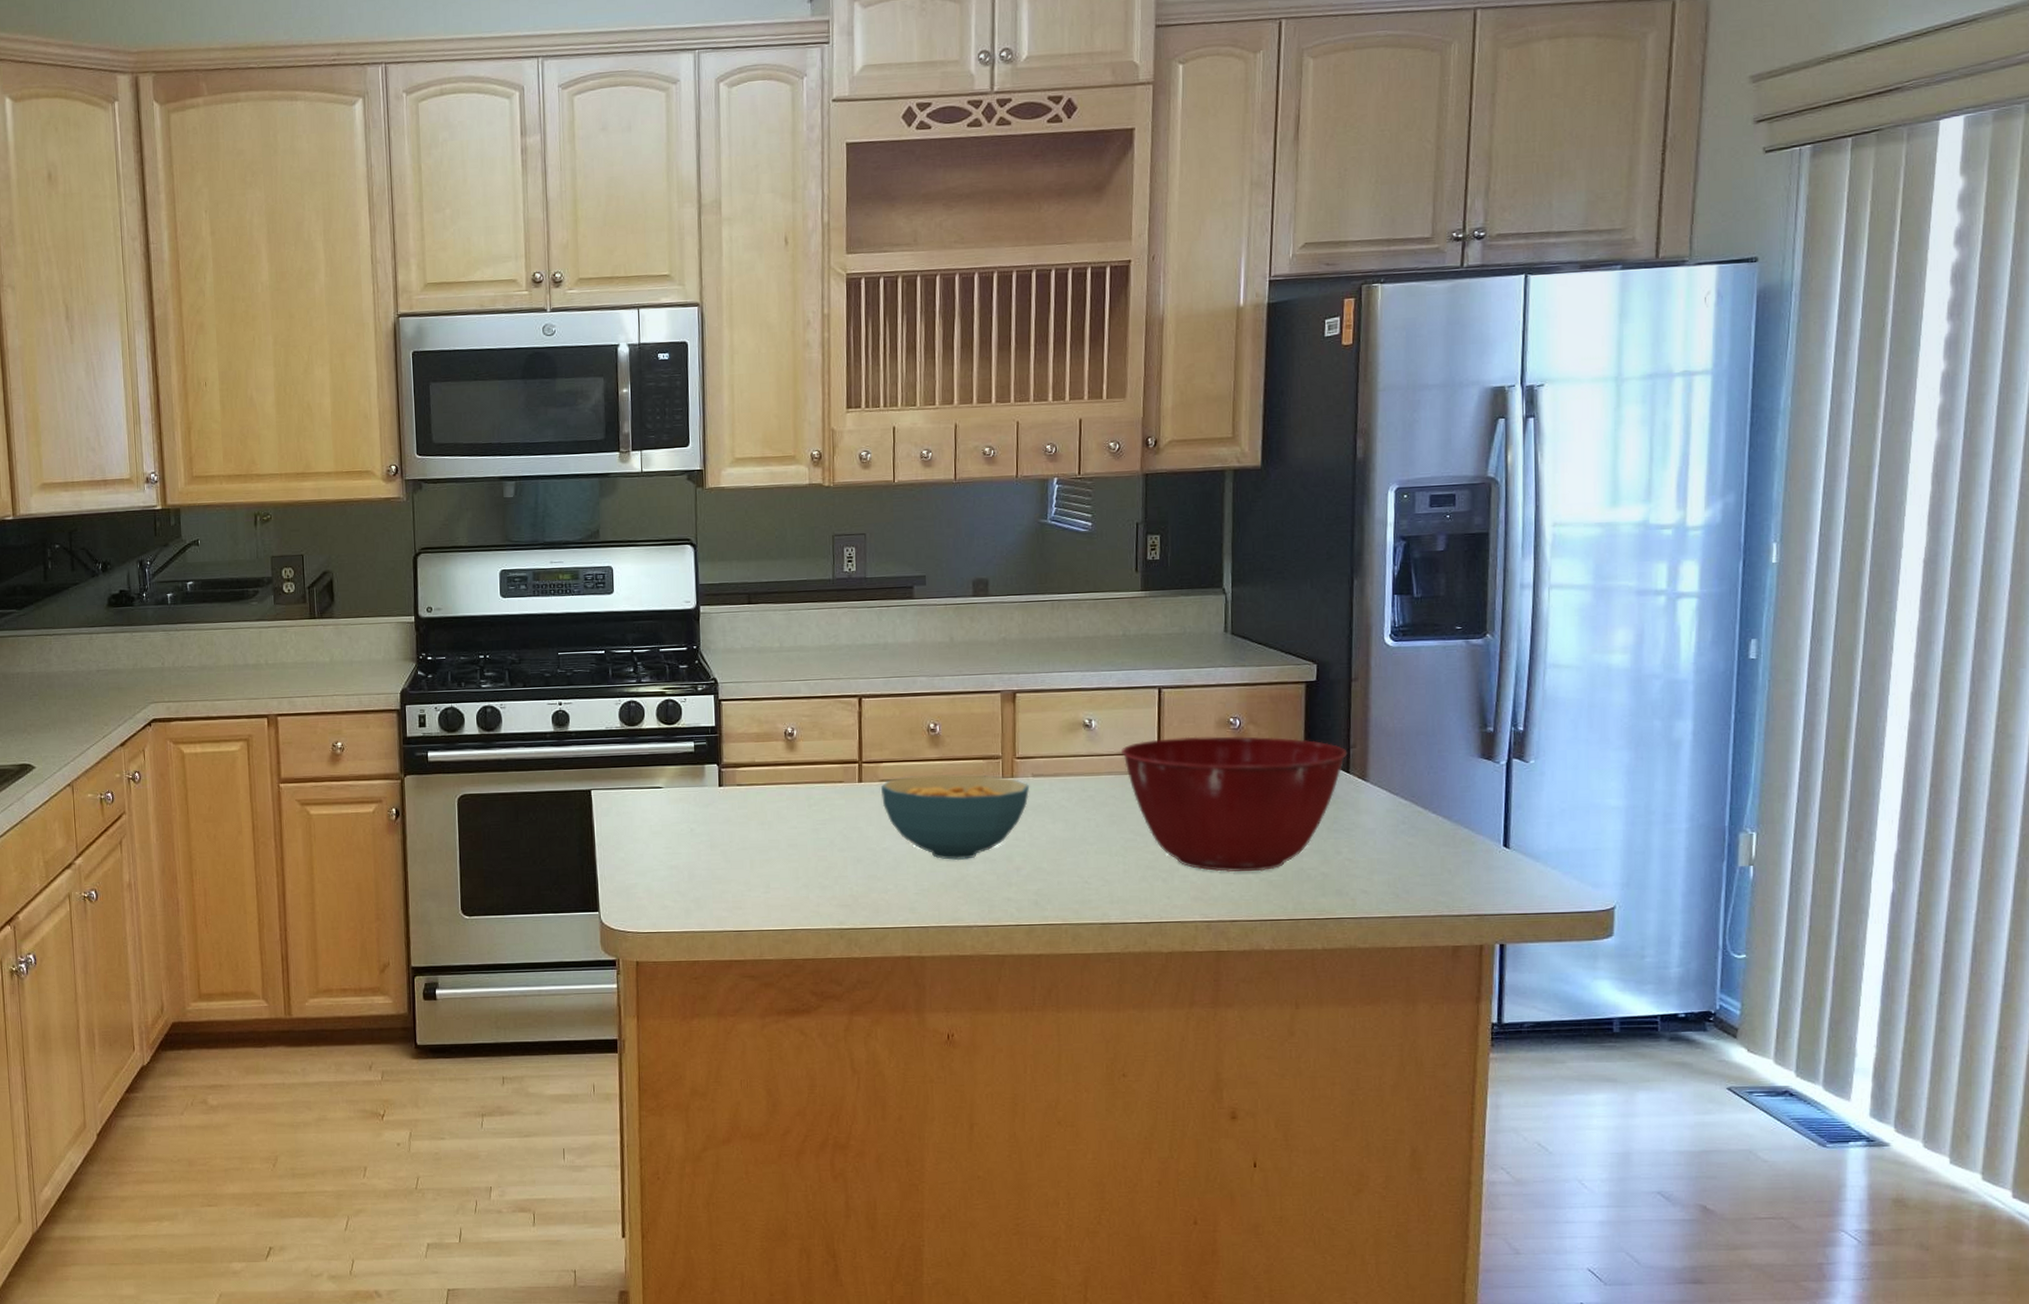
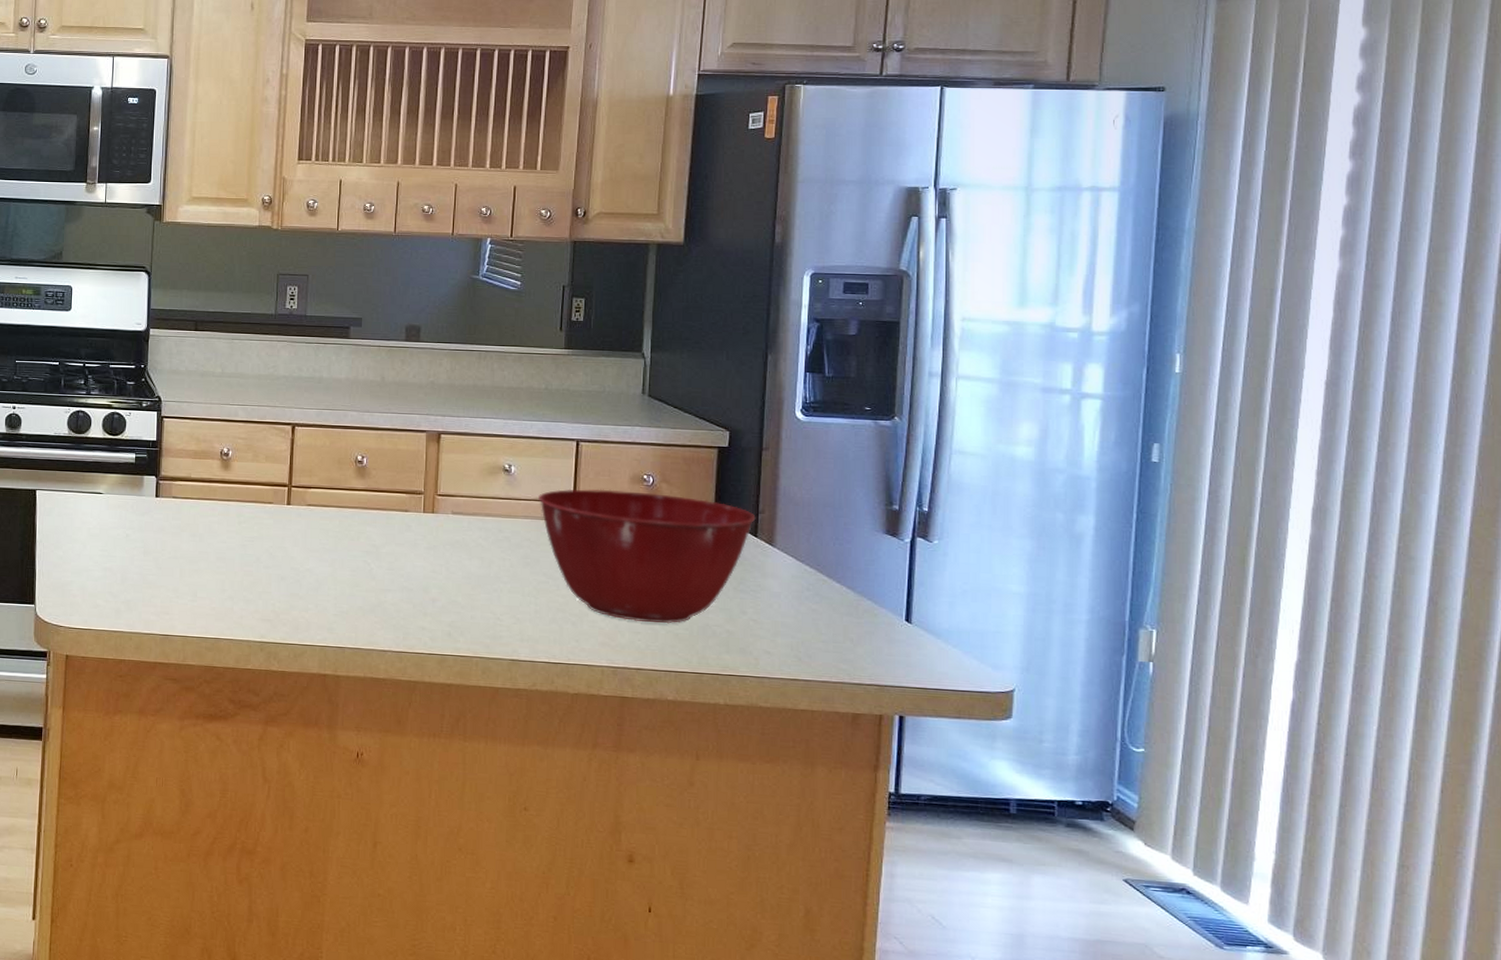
cereal bowl: present [881,773,1030,861] -> none [308,503,449,587]

